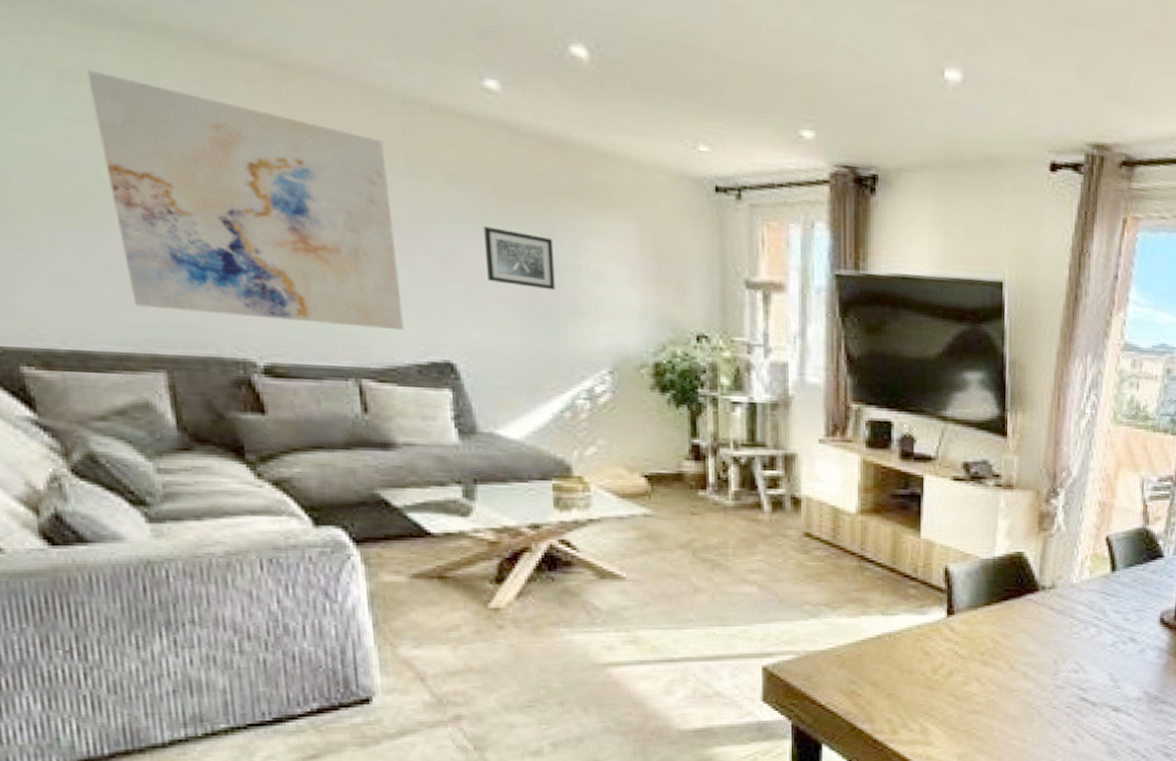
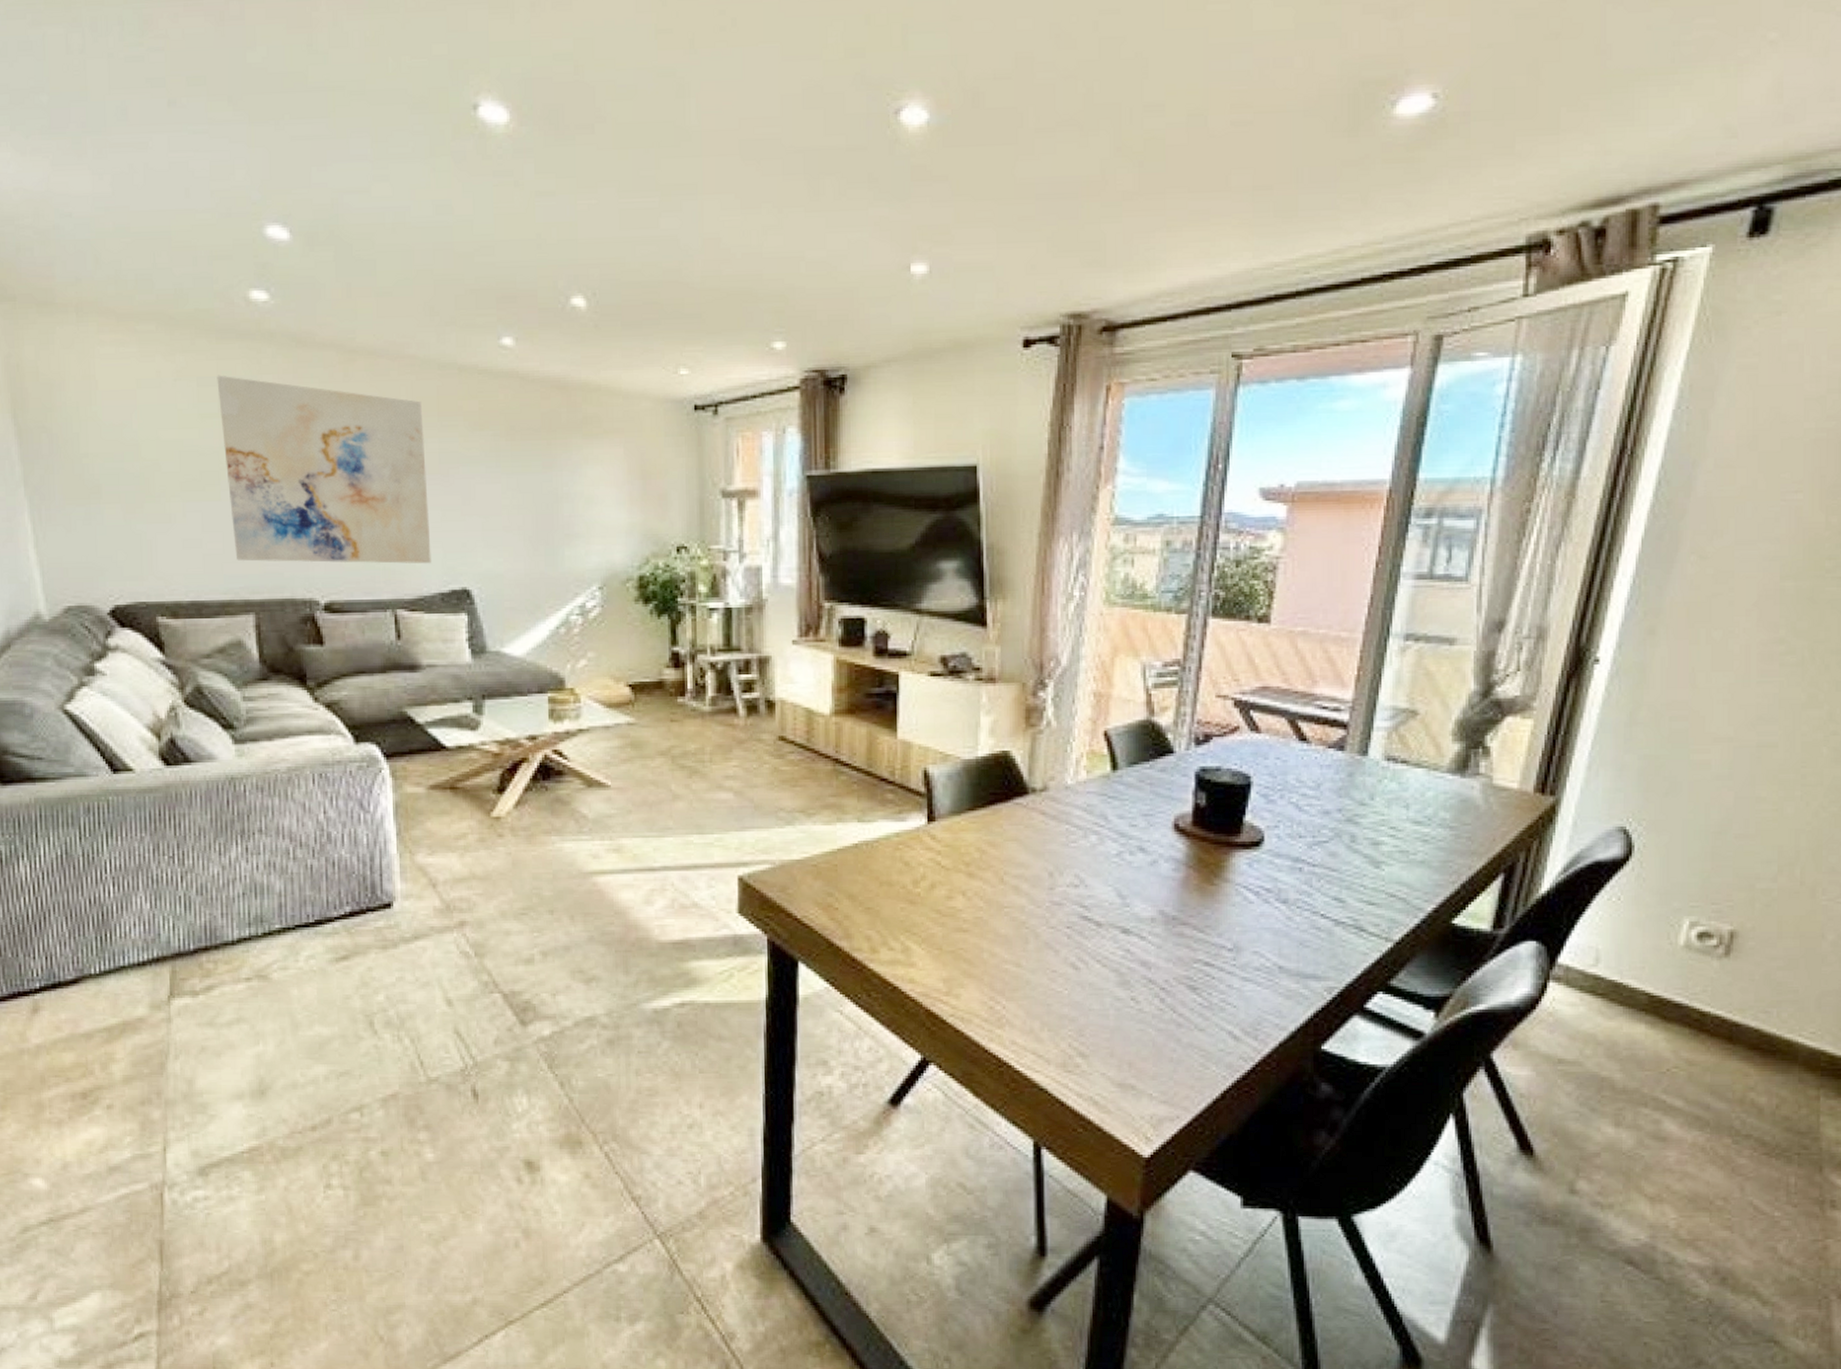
wall art: present [483,226,556,291] -> none [497,465,555,517]

